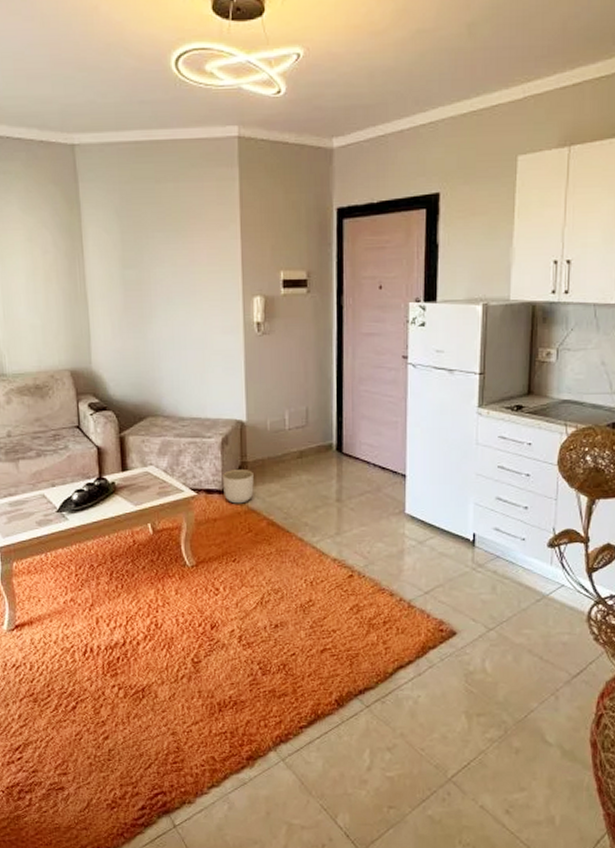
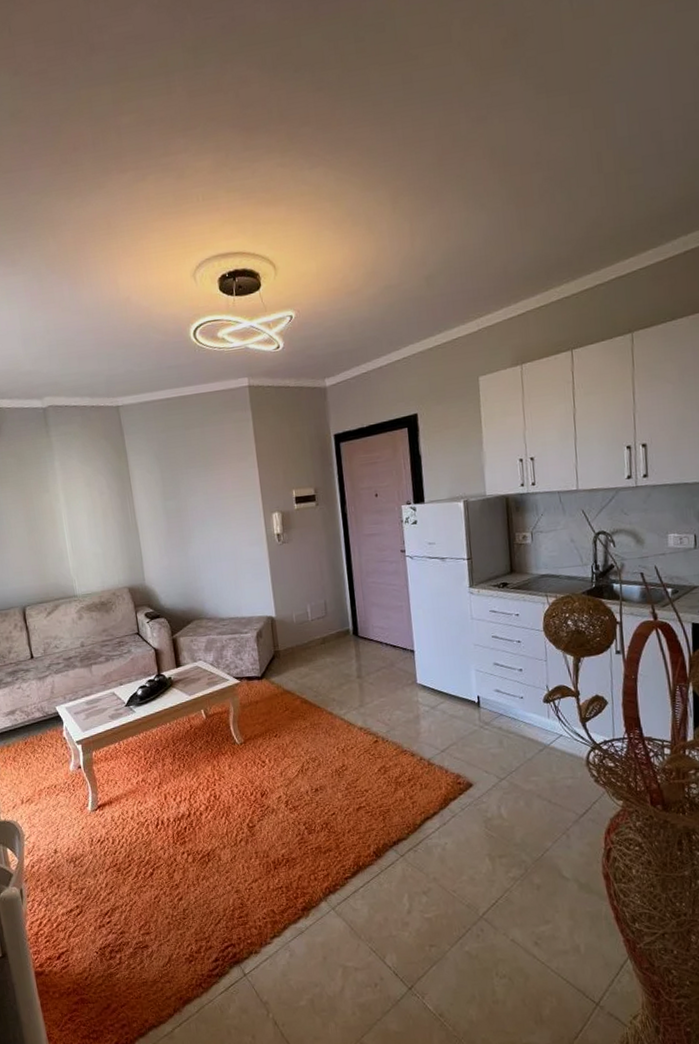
planter: present [223,470,254,504] -> none [260,657,287,687]

